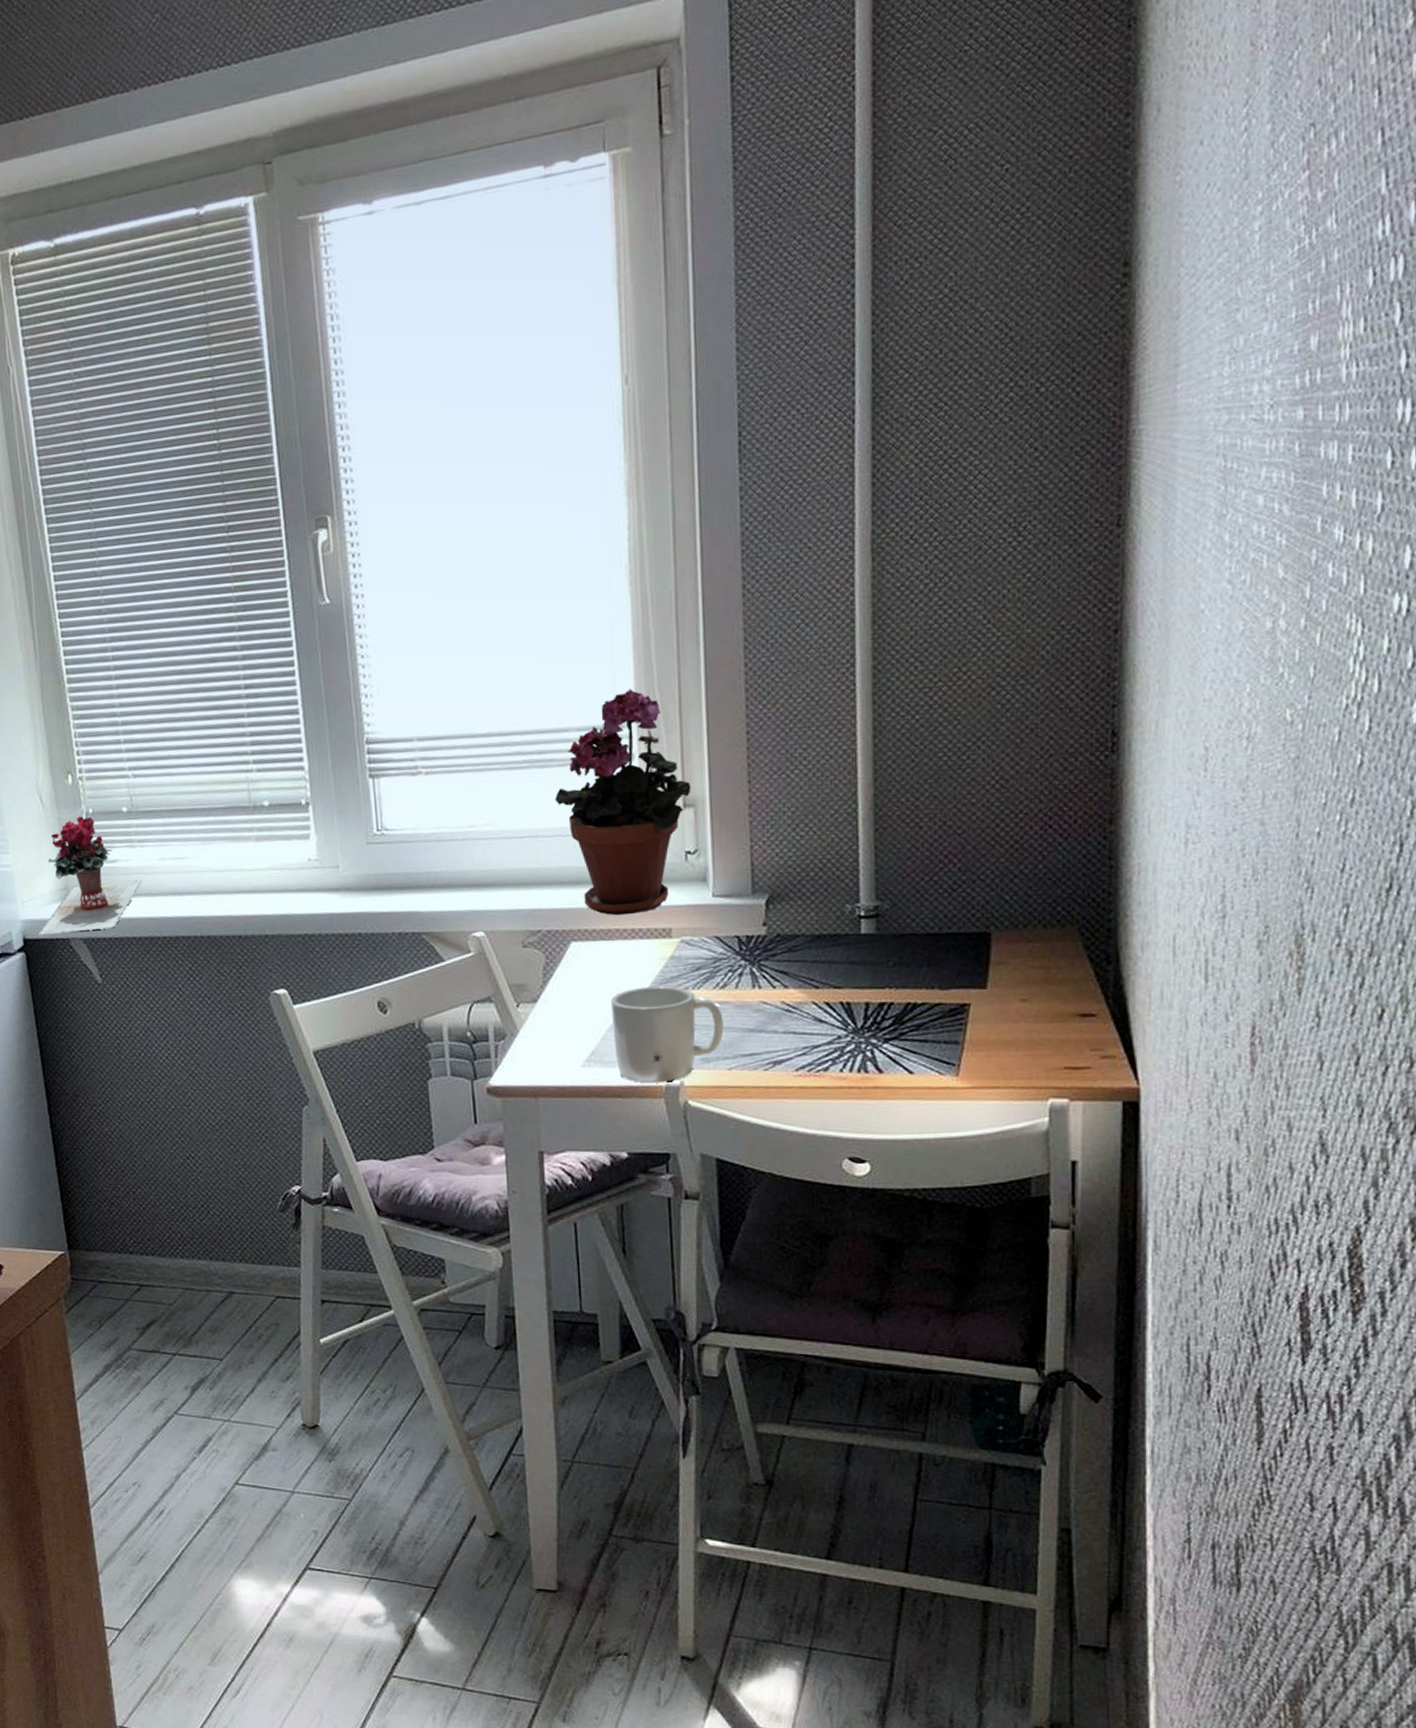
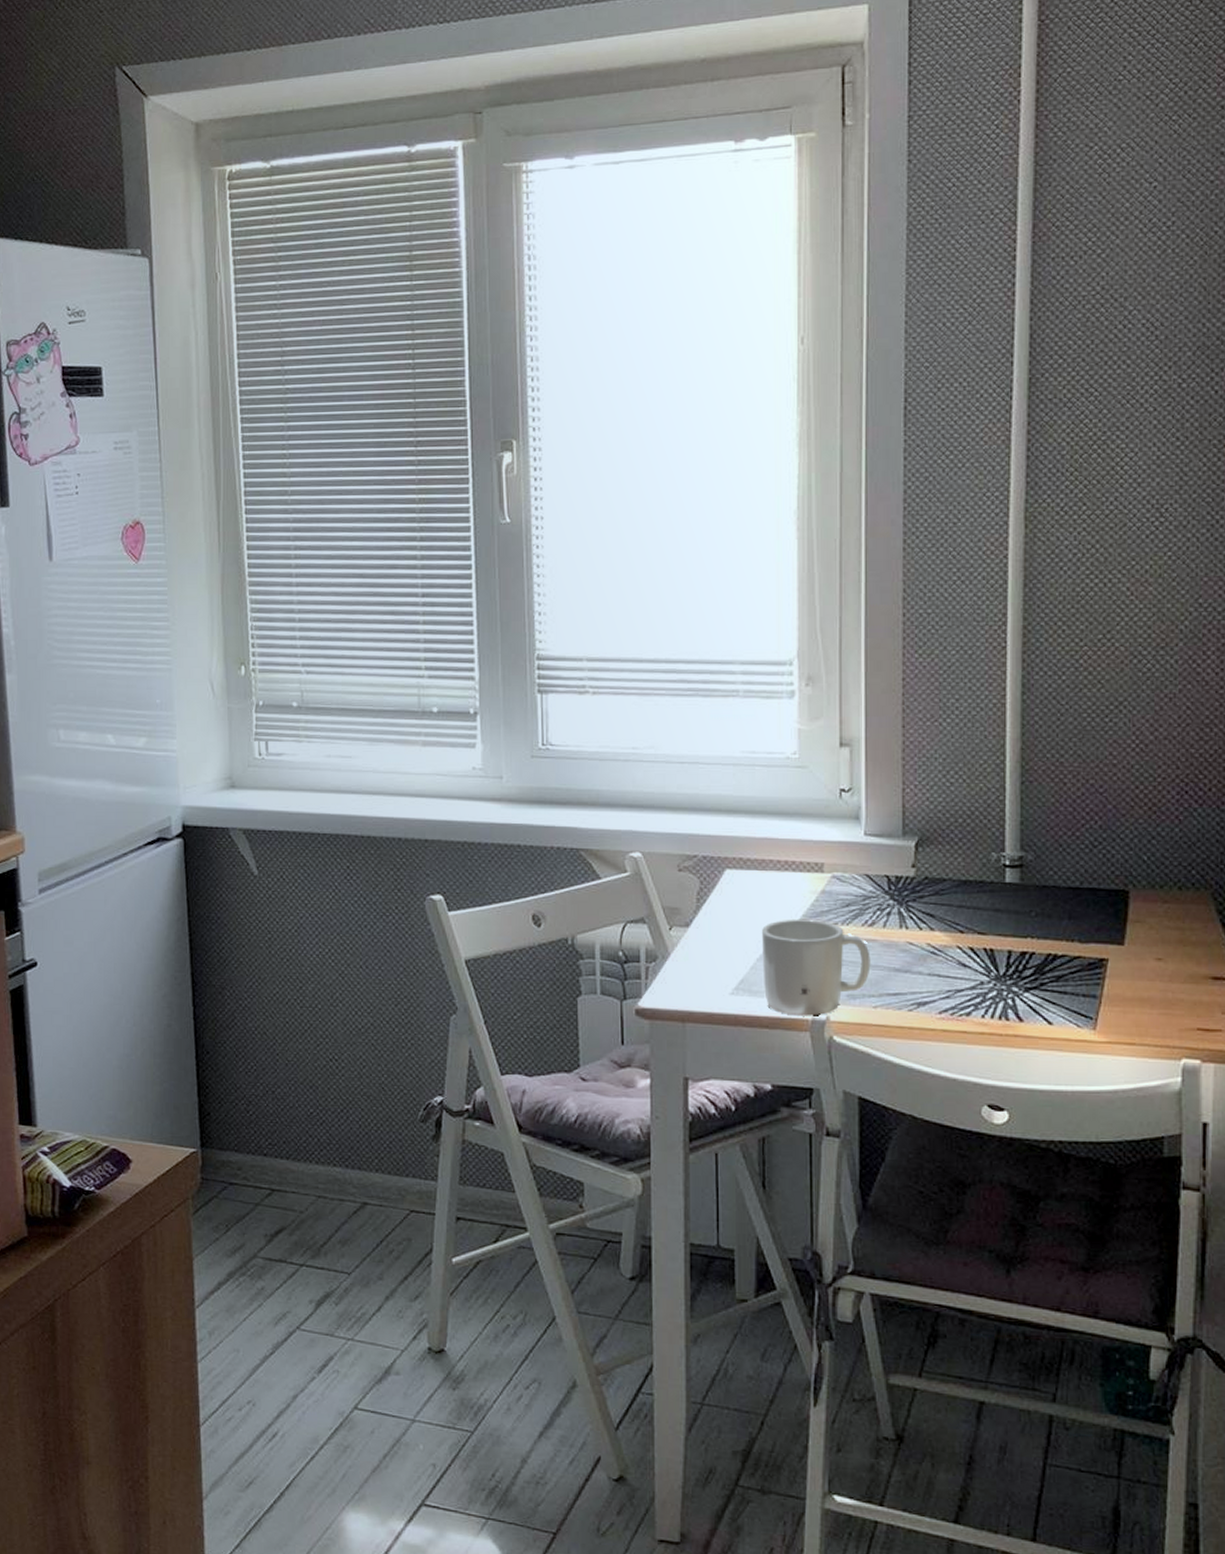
potted flower: present [38,816,143,935] -> none [197,707,307,822]
potted plant: present [555,689,691,916] -> none [717,628,848,847]

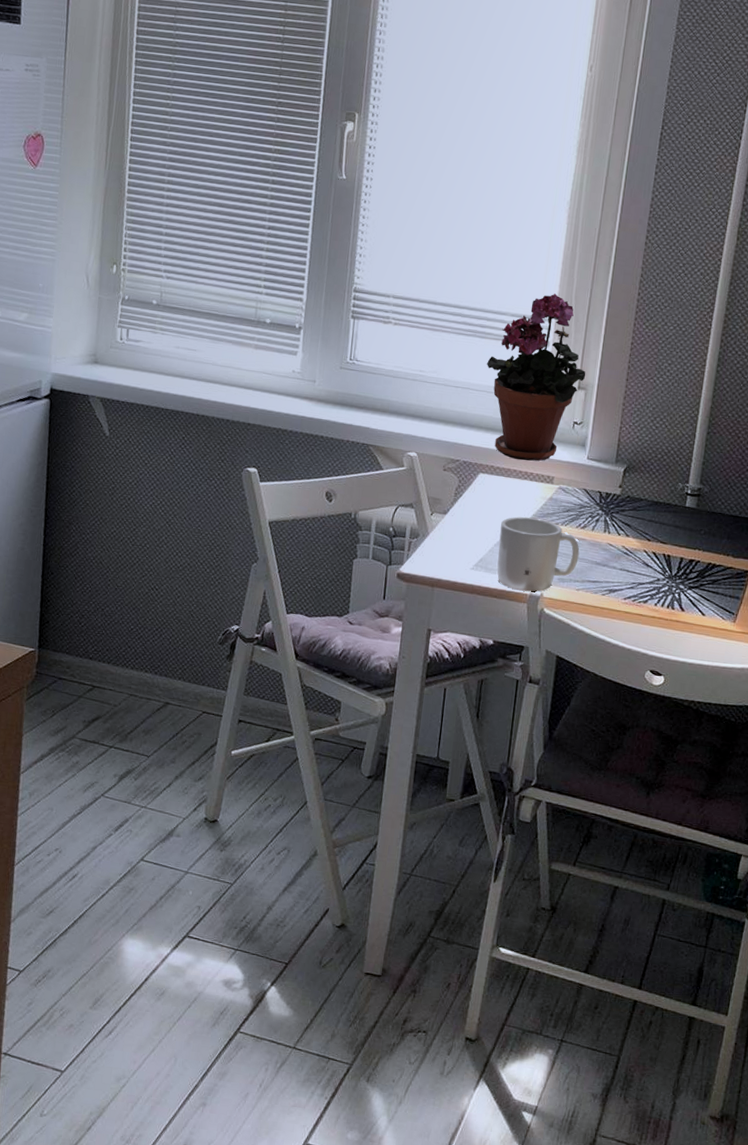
potted plant: none [717,628,848,847] -> present [487,293,586,461]

